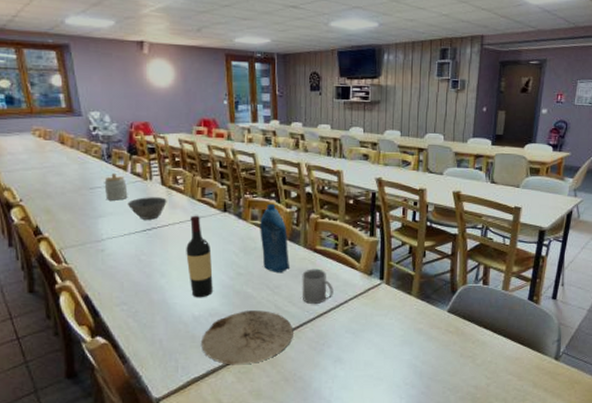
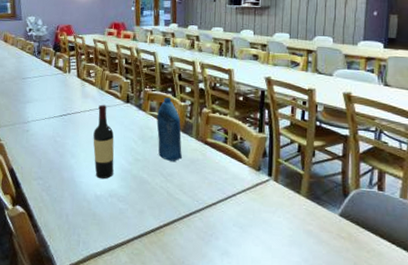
jar: present [104,172,128,201] -> none [33,66,51,89]
bowl: present [128,197,167,220] -> none [50,87,81,107]
plate: present [202,310,293,365] -> none [101,194,183,246]
mug: present [302,269,333,305] -> none [192,160,222,195]

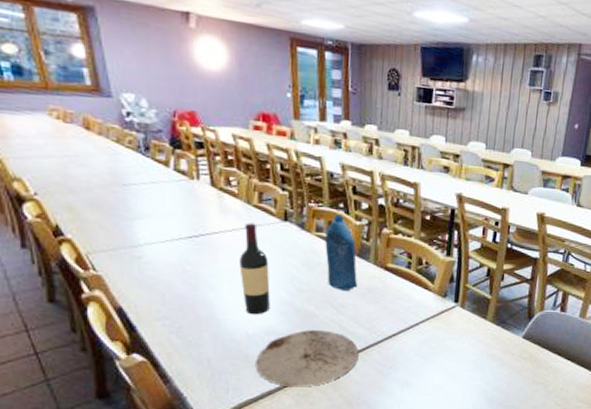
plate: none [101,194,183,246] -> present [256,330,359,388]

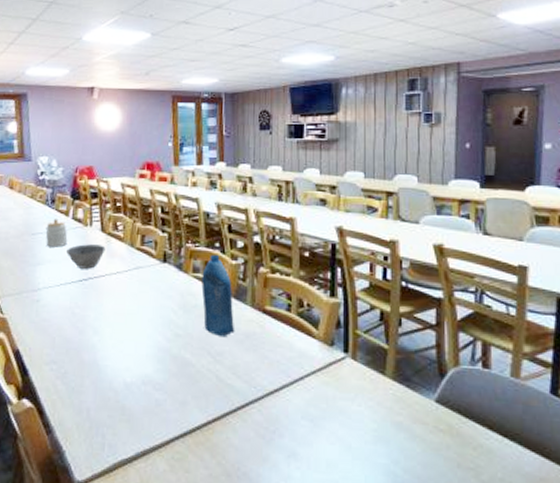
jar: none [141,168,170,201] -> present [45,218,68,247]
bowl: none [170,198,218,225] -> present [66,244,106,269]
wine bottle: present [239,222,270,315] -> none [121,265,149,362]
plate: present [256,330,359,388] -> none [132,380,238,449]

